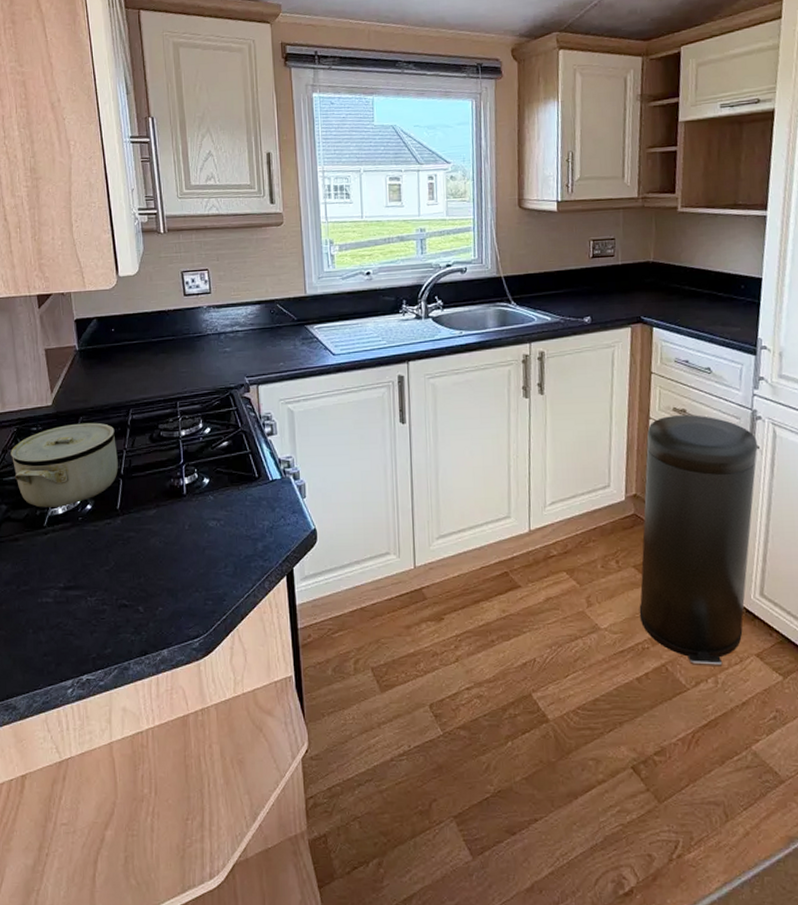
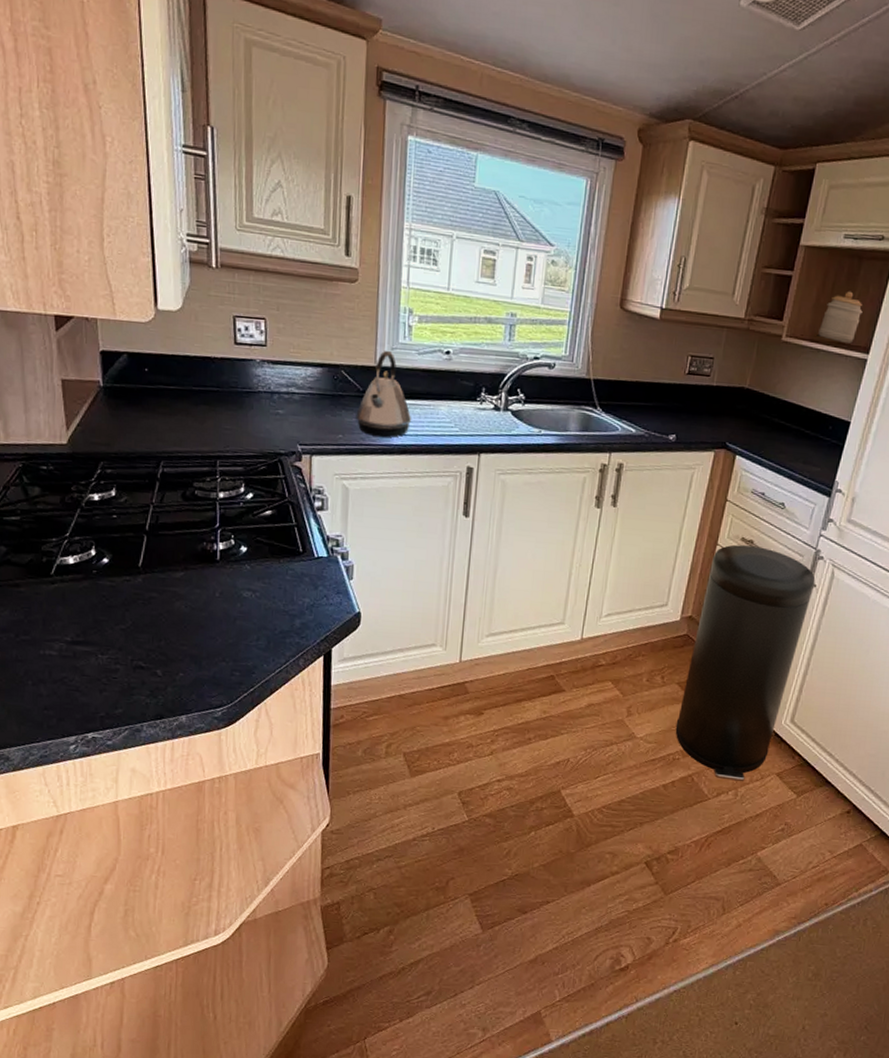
cooking pot: present [10,422,118,508] -> none [13,468,143,557]
kettle: none [293,280,343,360] -> present [356,350,412,438]
jar: none [712,154,753,204] -> present [818,291,863,344]

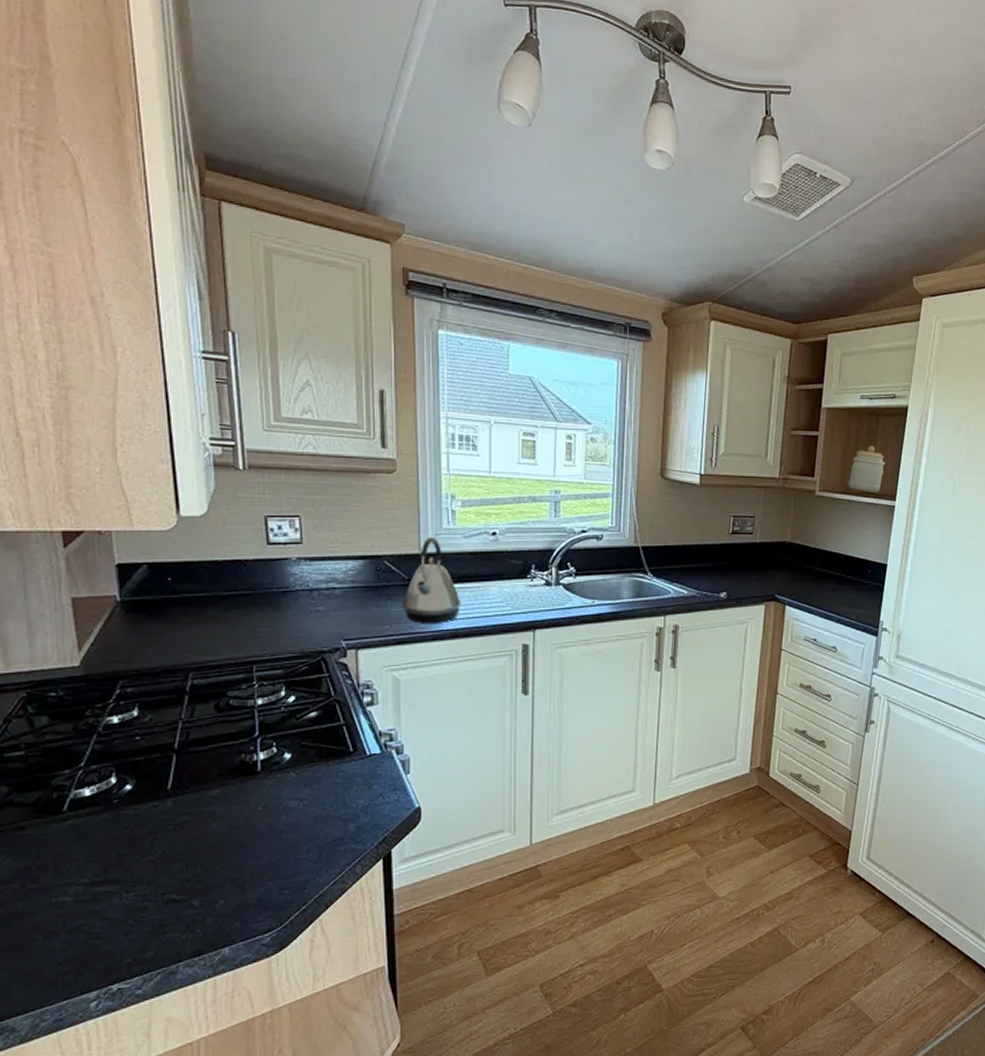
pedal bin: present [675,544,816,781] -> none [756,691,874,928]

